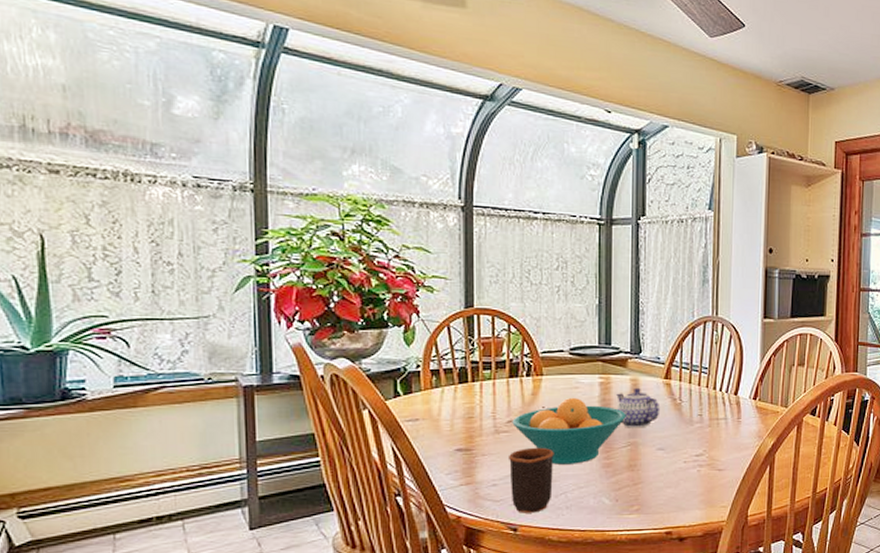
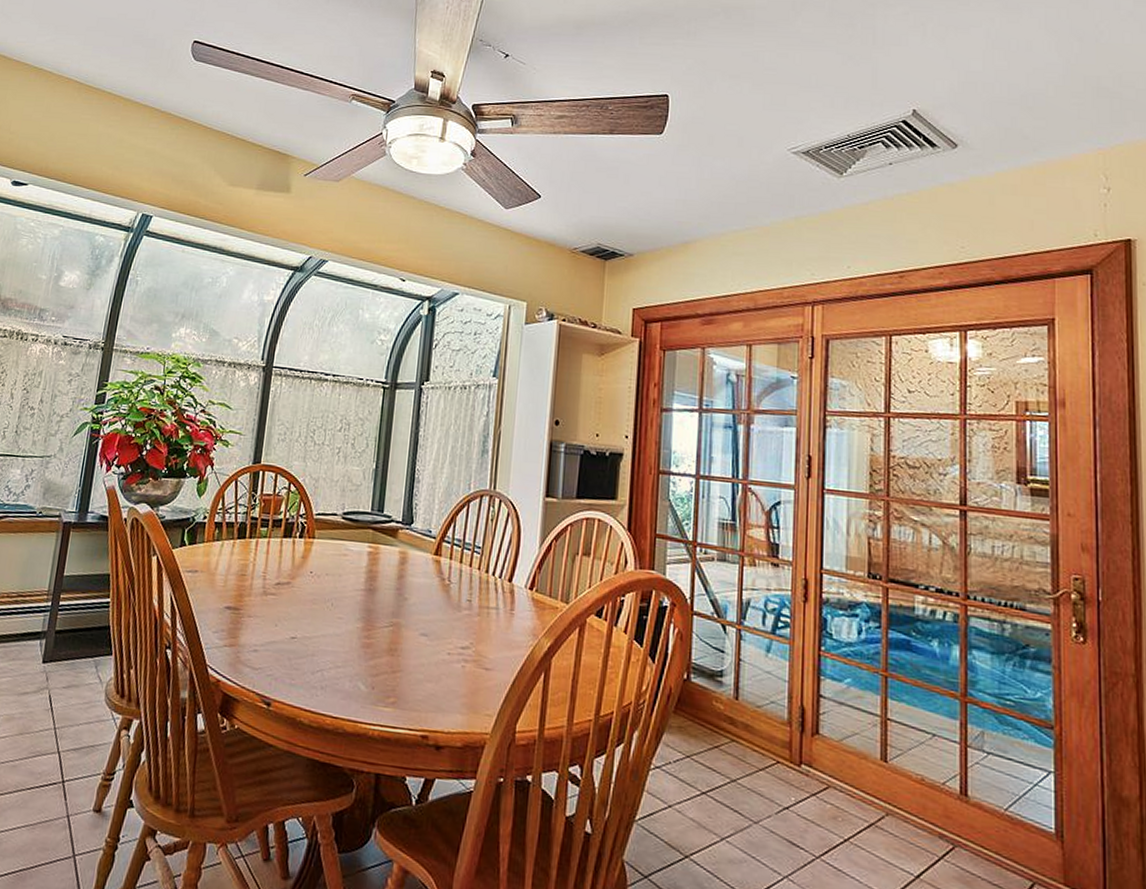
mug: present [509,447,554,513] -> none [269,614,316,689]
fruit bowl: present [512,397,626,465] -> none [280,564,392,640]
teapot: present [616,387,661,428] -> none [383,561,428,608]

